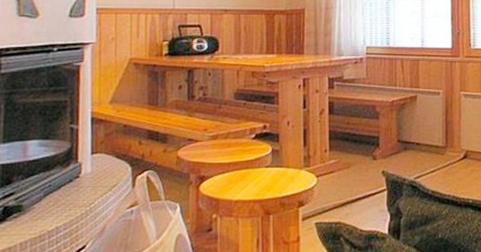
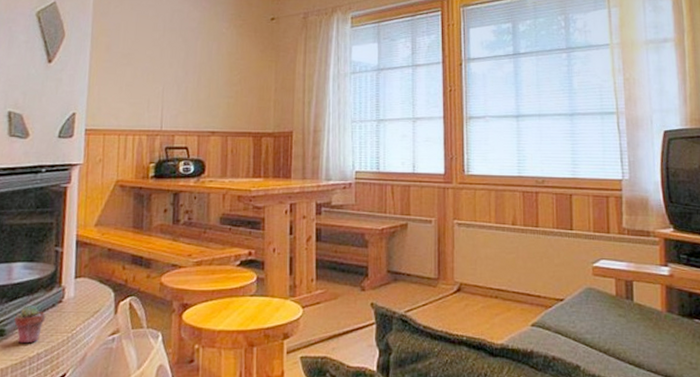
potted succulent: none [31,180,63,218] -> present [14,304,46,344]

